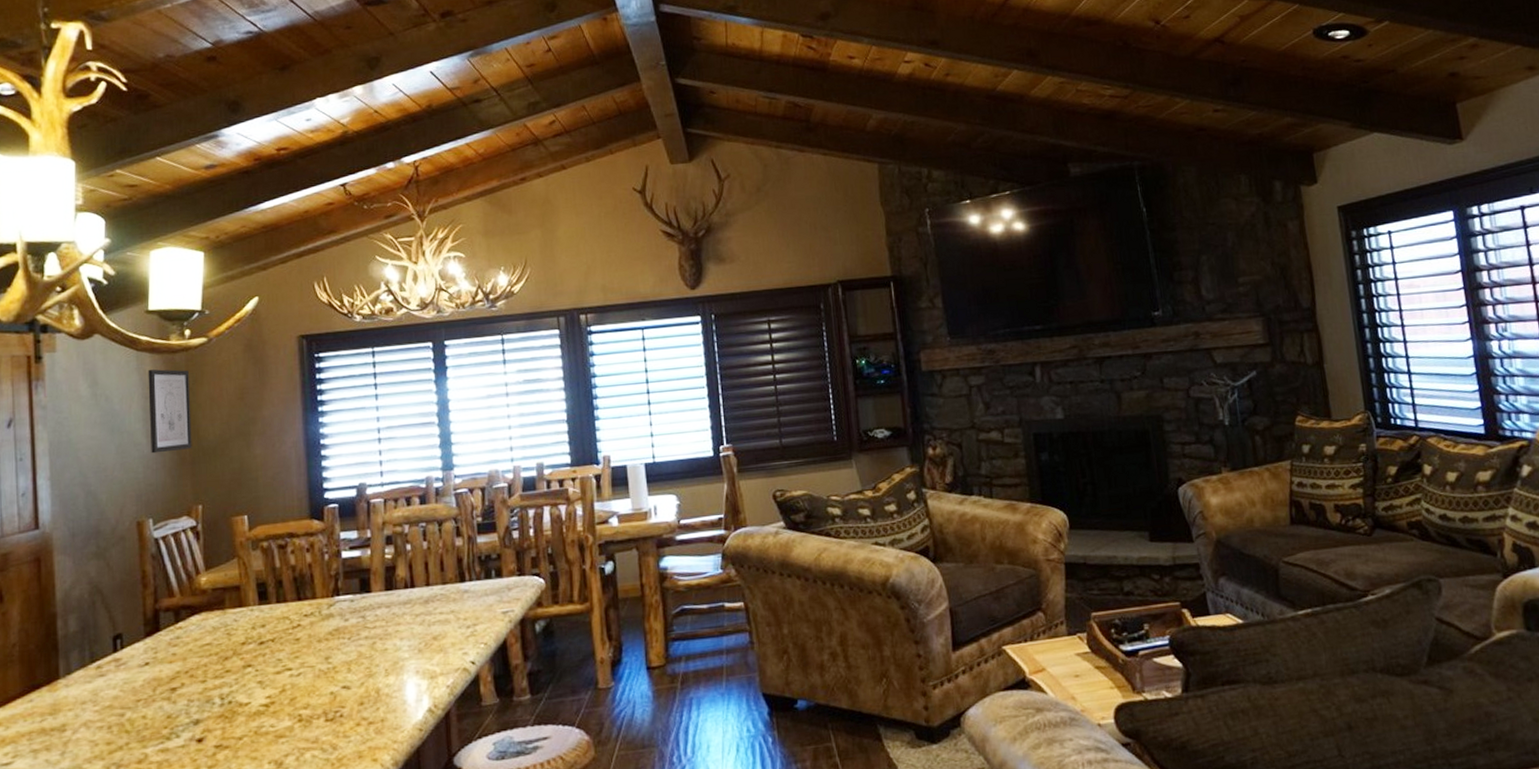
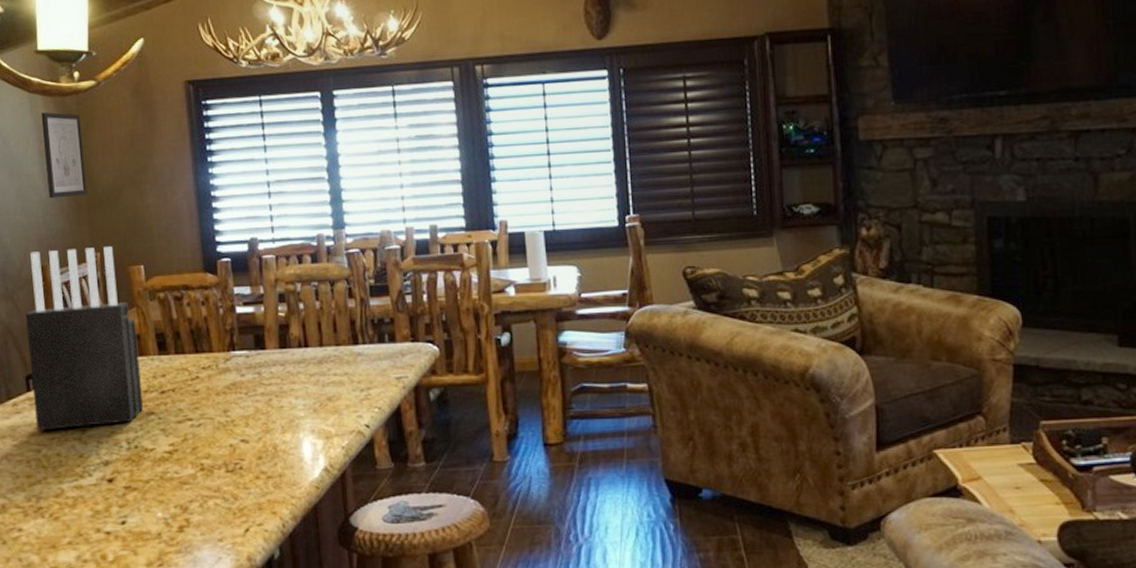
knife block: none [118,498,239,694] -> present [26,247,143,431]

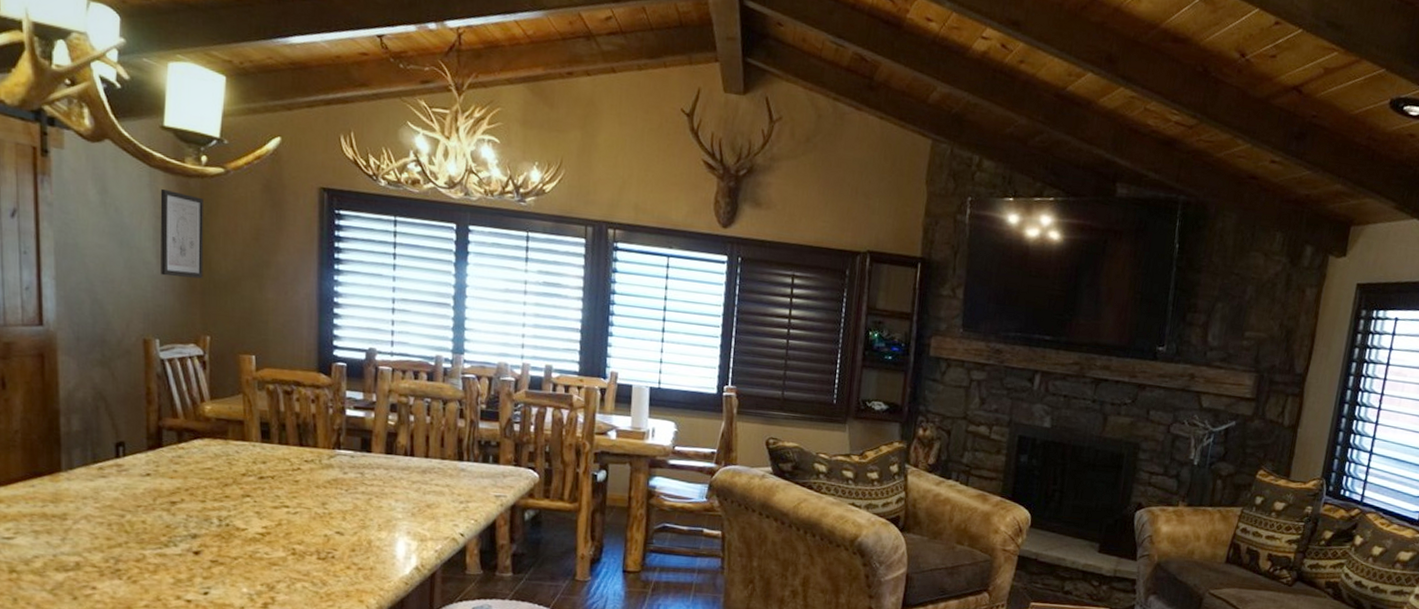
knife block: present [26,247,143,431] -> none [122,323,241,501]

